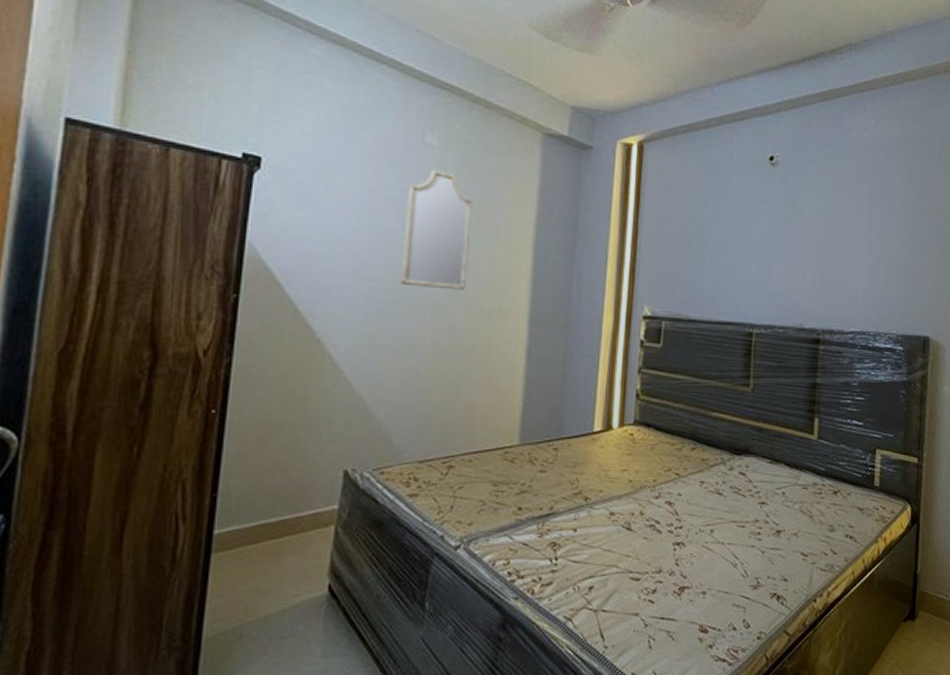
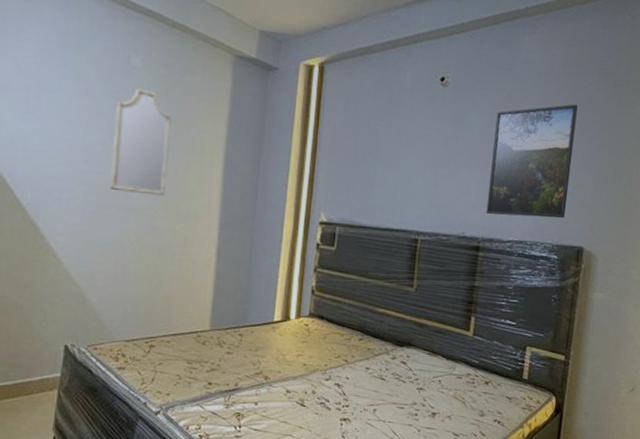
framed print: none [824,184,914,307] -> present [486,104,578,219]

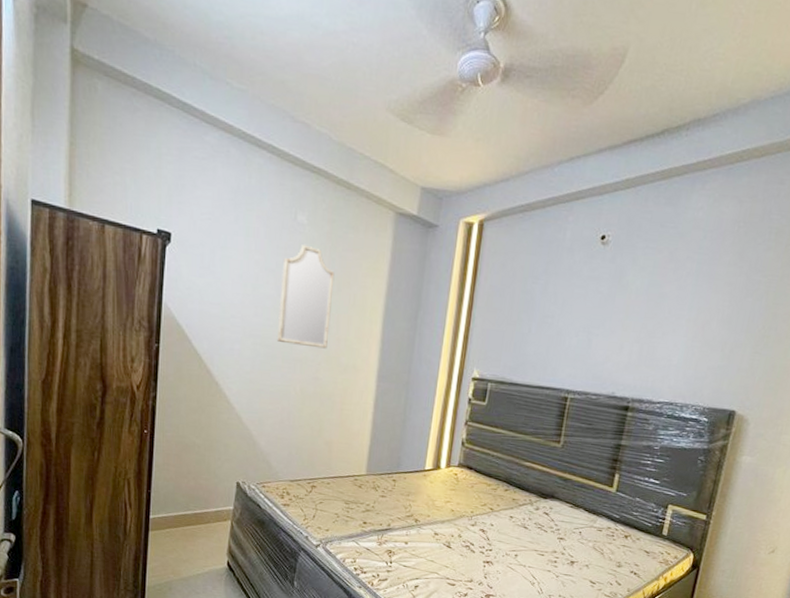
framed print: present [486,104,578,219] -> none [638,264,744,382]

